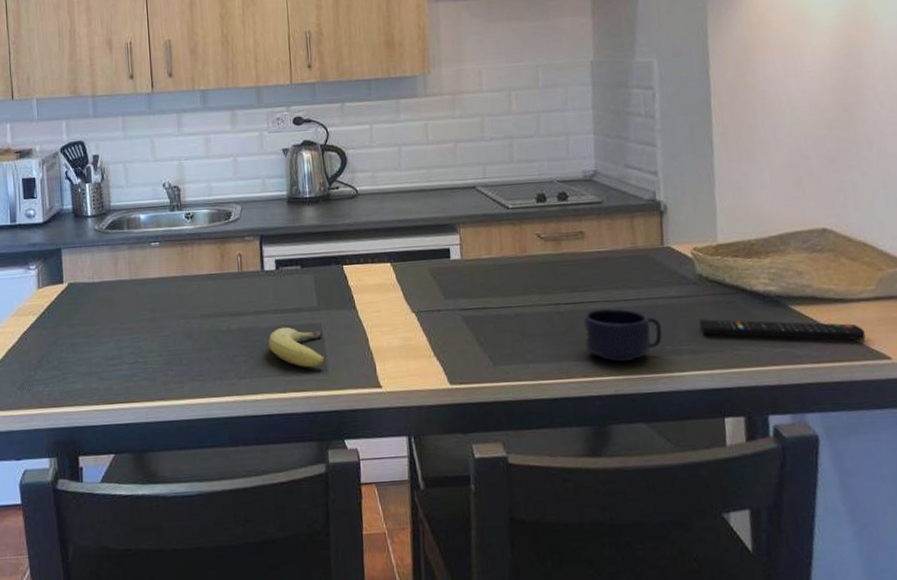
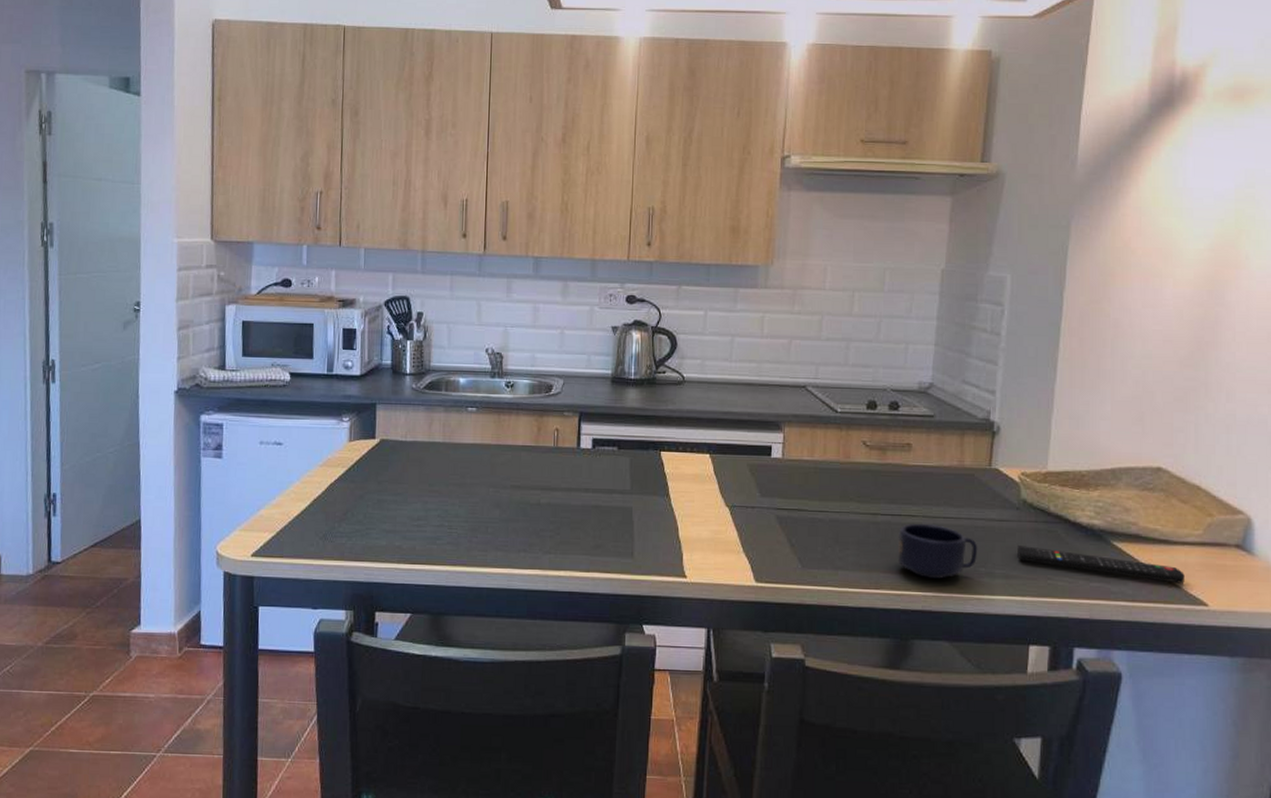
fruit: present [268,327,326,368] -> none [577,506,633,550]

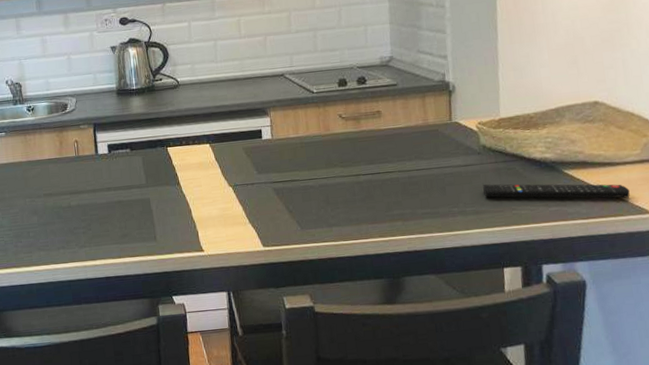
mug: present [897,523,978,579] -> none [380,177,450,224]

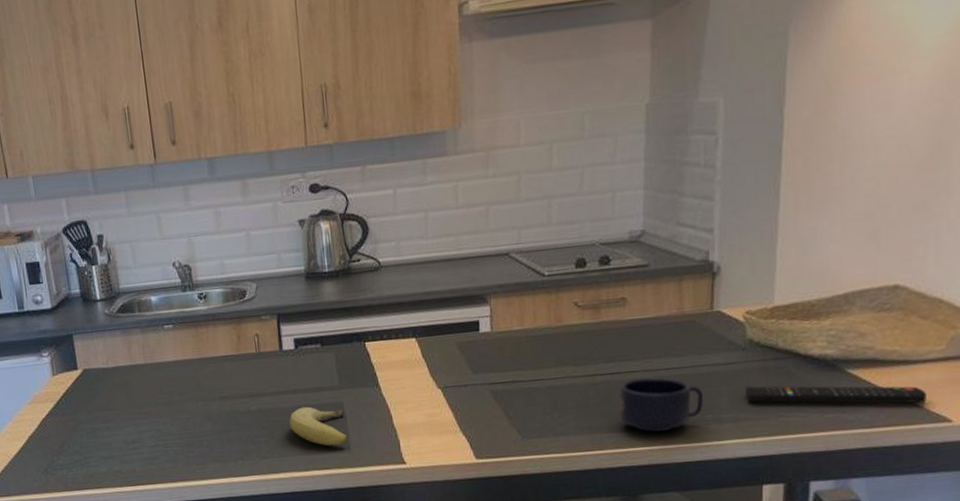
fruit: none [104,202,155,237] -> present [289,406,348,447]
mug: none [380,177,450,224] -> present [619,377,704,433]

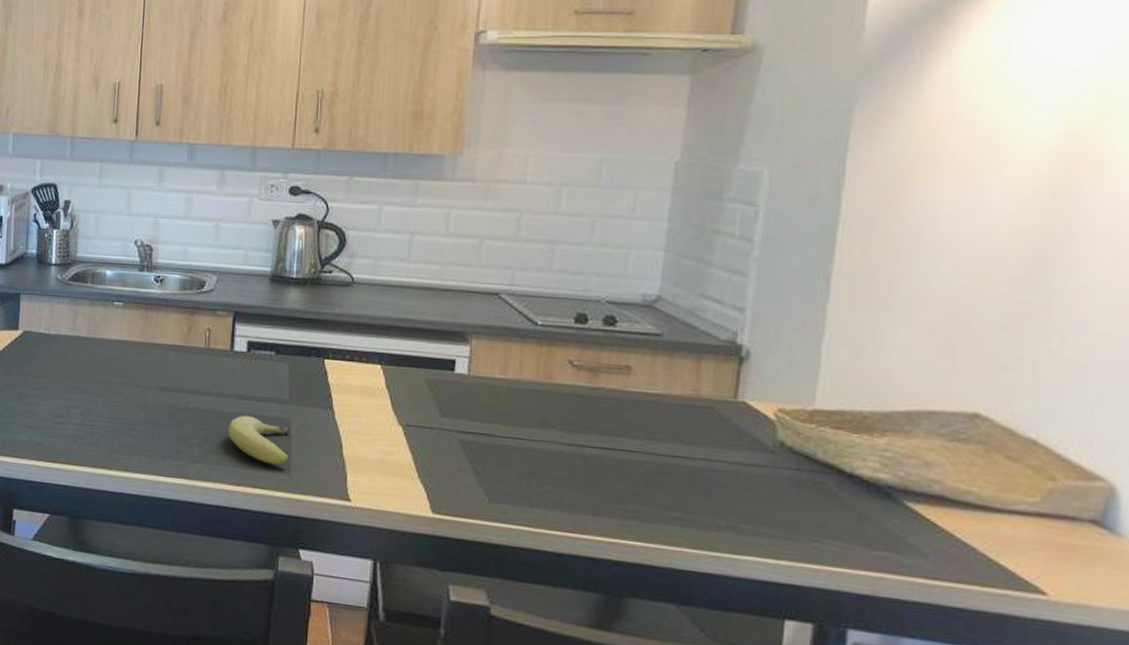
mug: present [619,377,704,433] -> none [610,460,717,529]
remote control: present [745,386,926,404] -> none [771,497,1012,563]

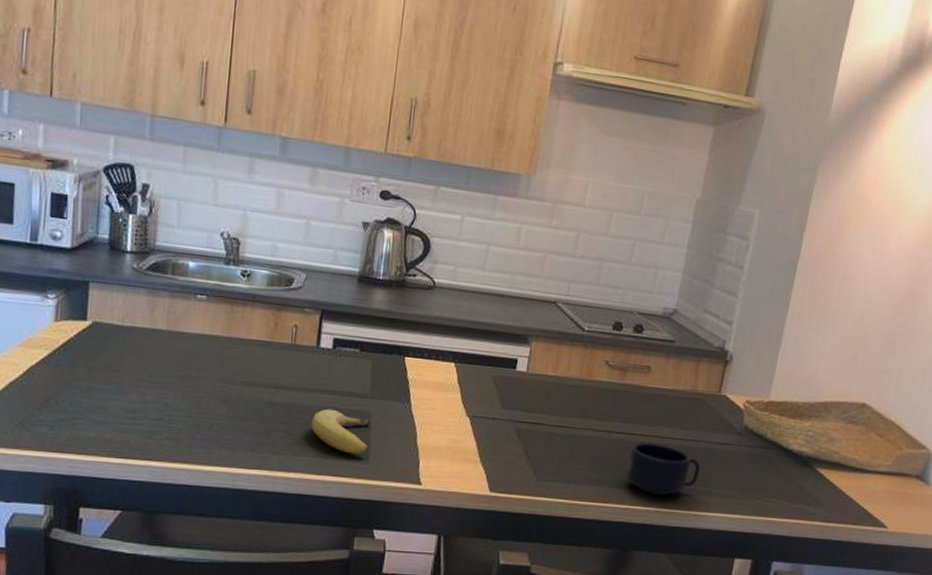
mug: none [610,460,717,529] -> present [626,442,701,495]

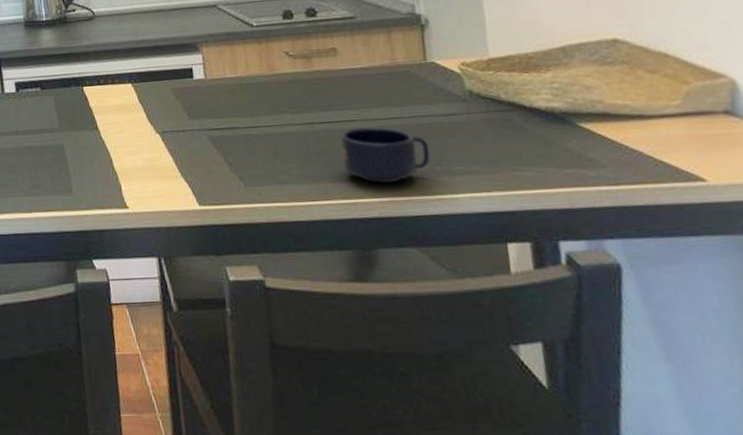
fruit: present [311,408,370,455] -> none [12,148,70,188]

